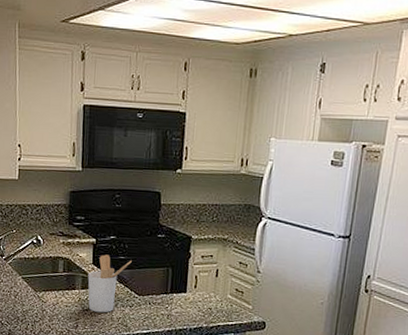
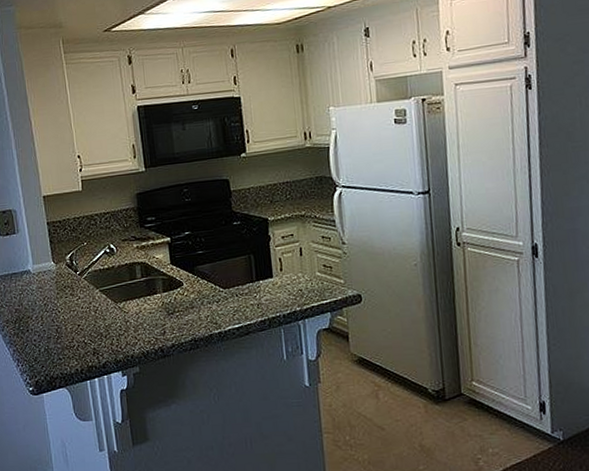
utensil holder: present [87,254,132,313] -> none [167,251,211,314]

